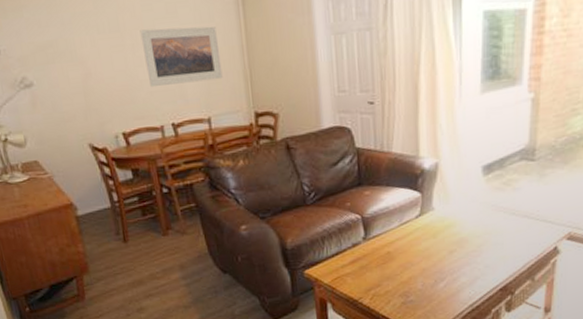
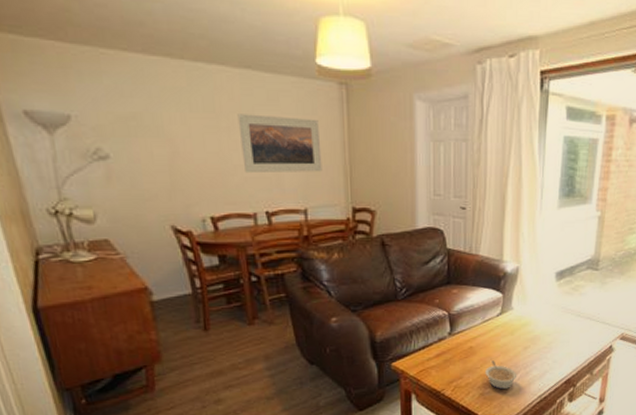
legume: none [406,266,443,297] -> present [485,360,517,389]

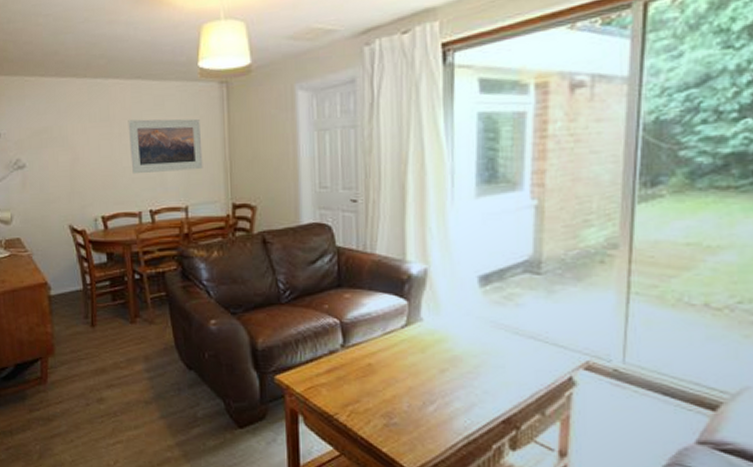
legume: present [485,360,517,389] -> none [389,383,433,422]

